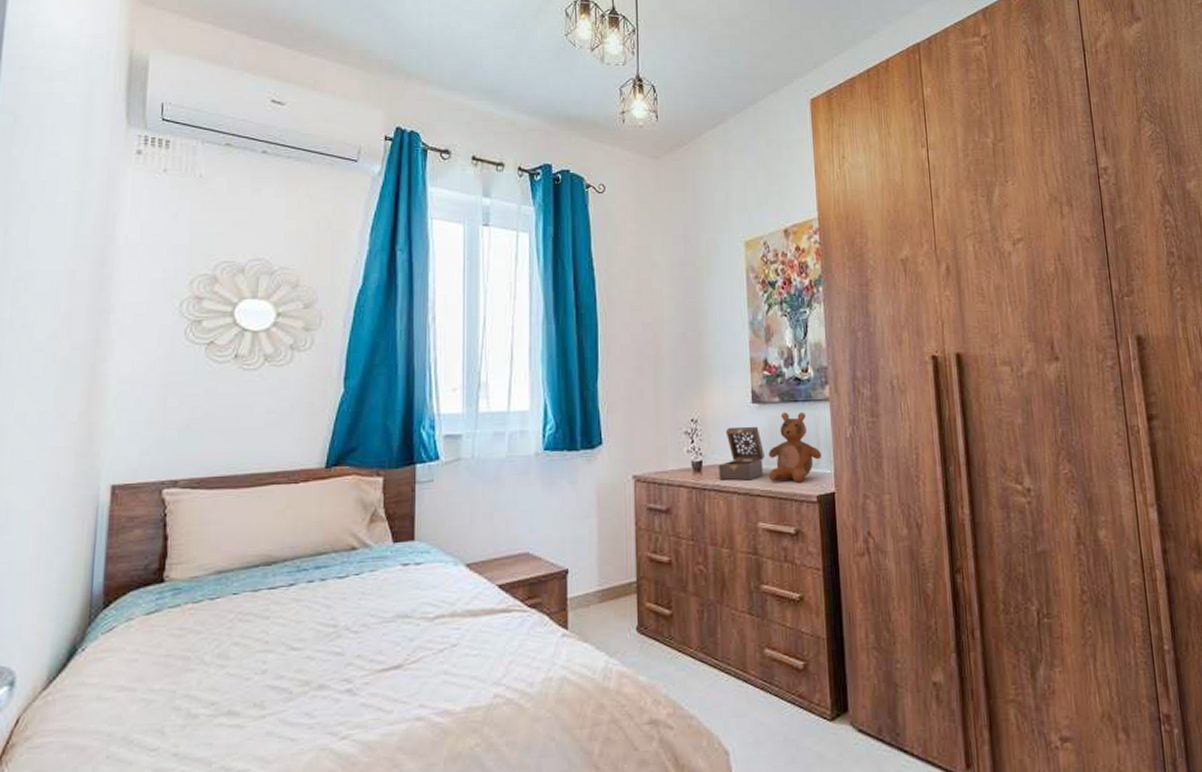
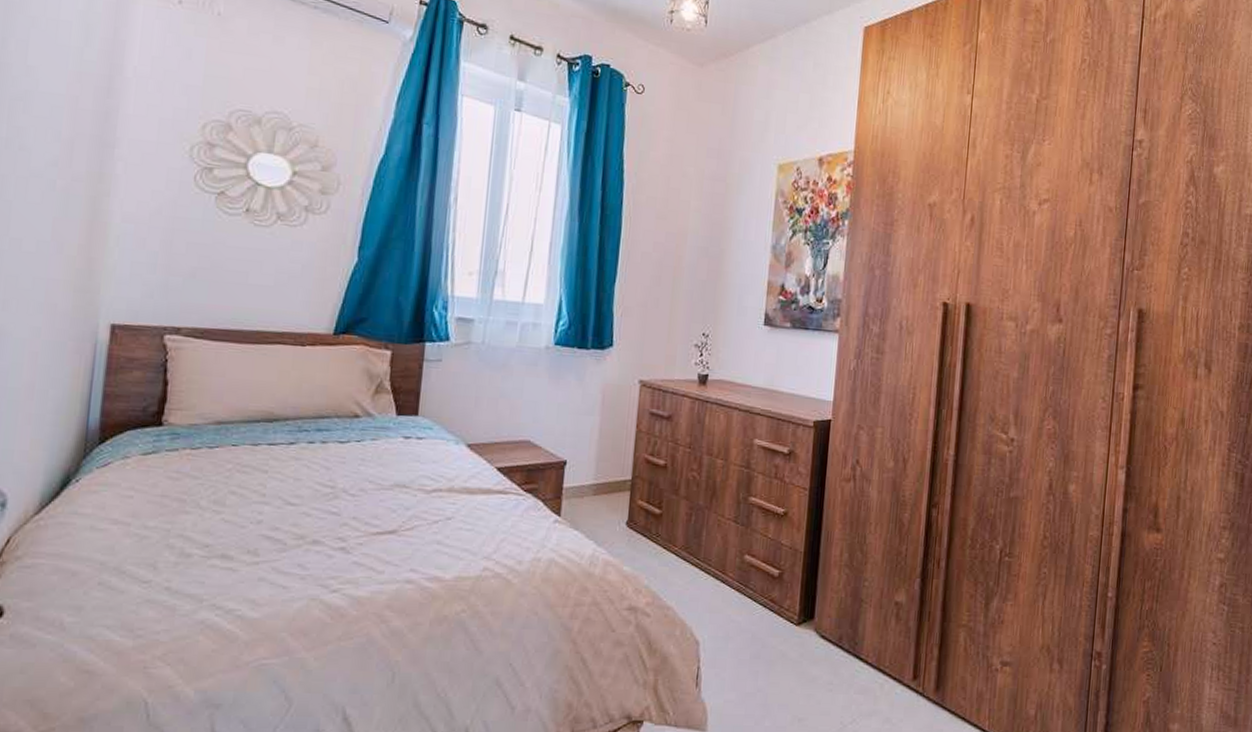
jewelry box: present [718,426,764,482] -> none [722,345,769,399]
teddy bear: present [768,412,822,483] -> none [770,338,824,407]

